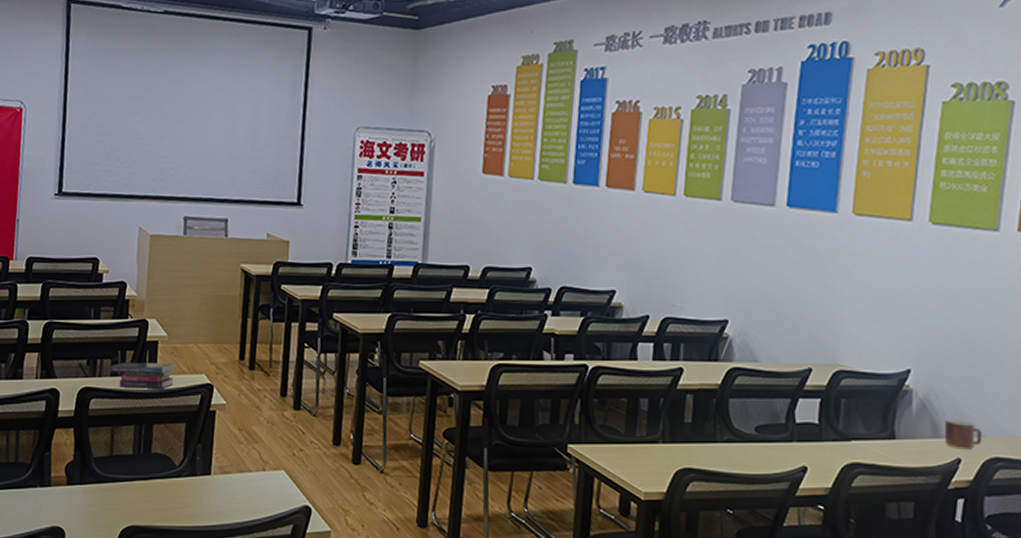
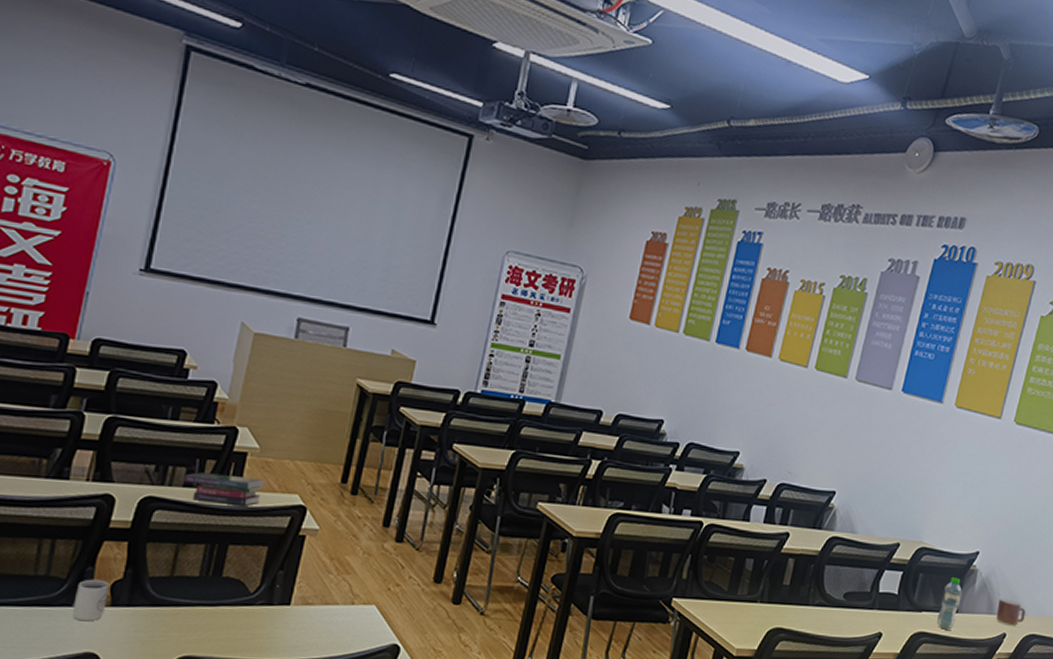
mug: none [38,462,64,500] -> present [73,579,109,622]
water bottle: none [870,400,897,460] -> present [936,577,962,631]

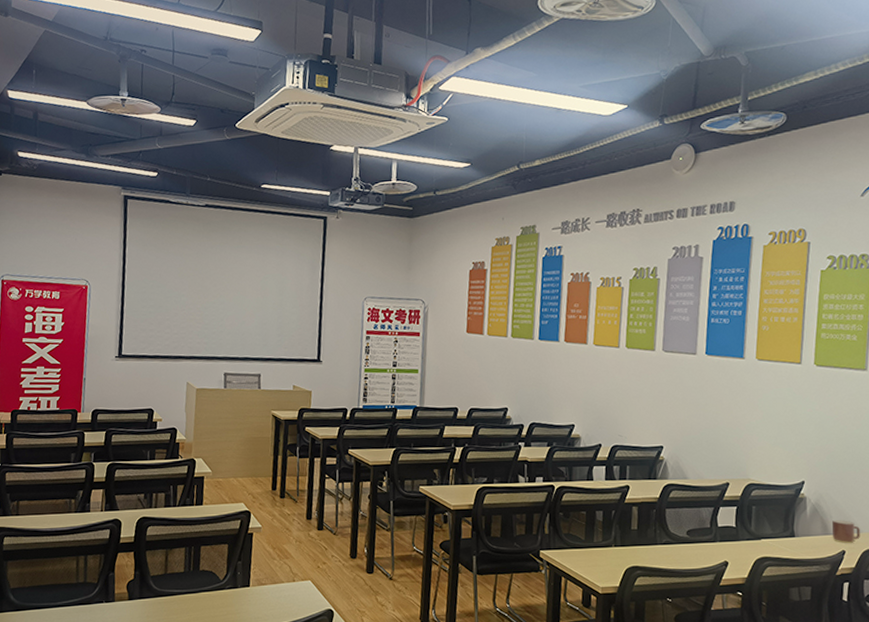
mug: present [73,579,109,622] -> none [104,581,126,613]
books: present [182,472,264,507] -> none [163,494,219,517]
water bottle: present [936,577,962,631] -> none [776,506,796,554]

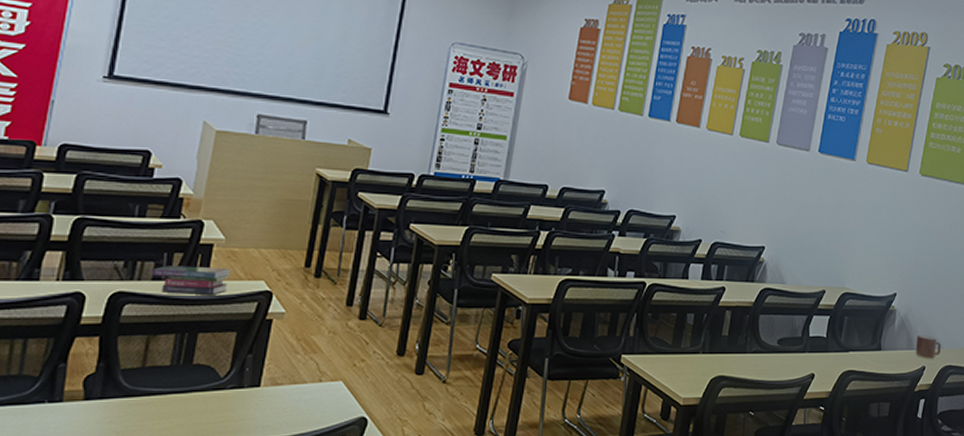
books: none [163,494,219,517] -> present [151,265,231,296]

